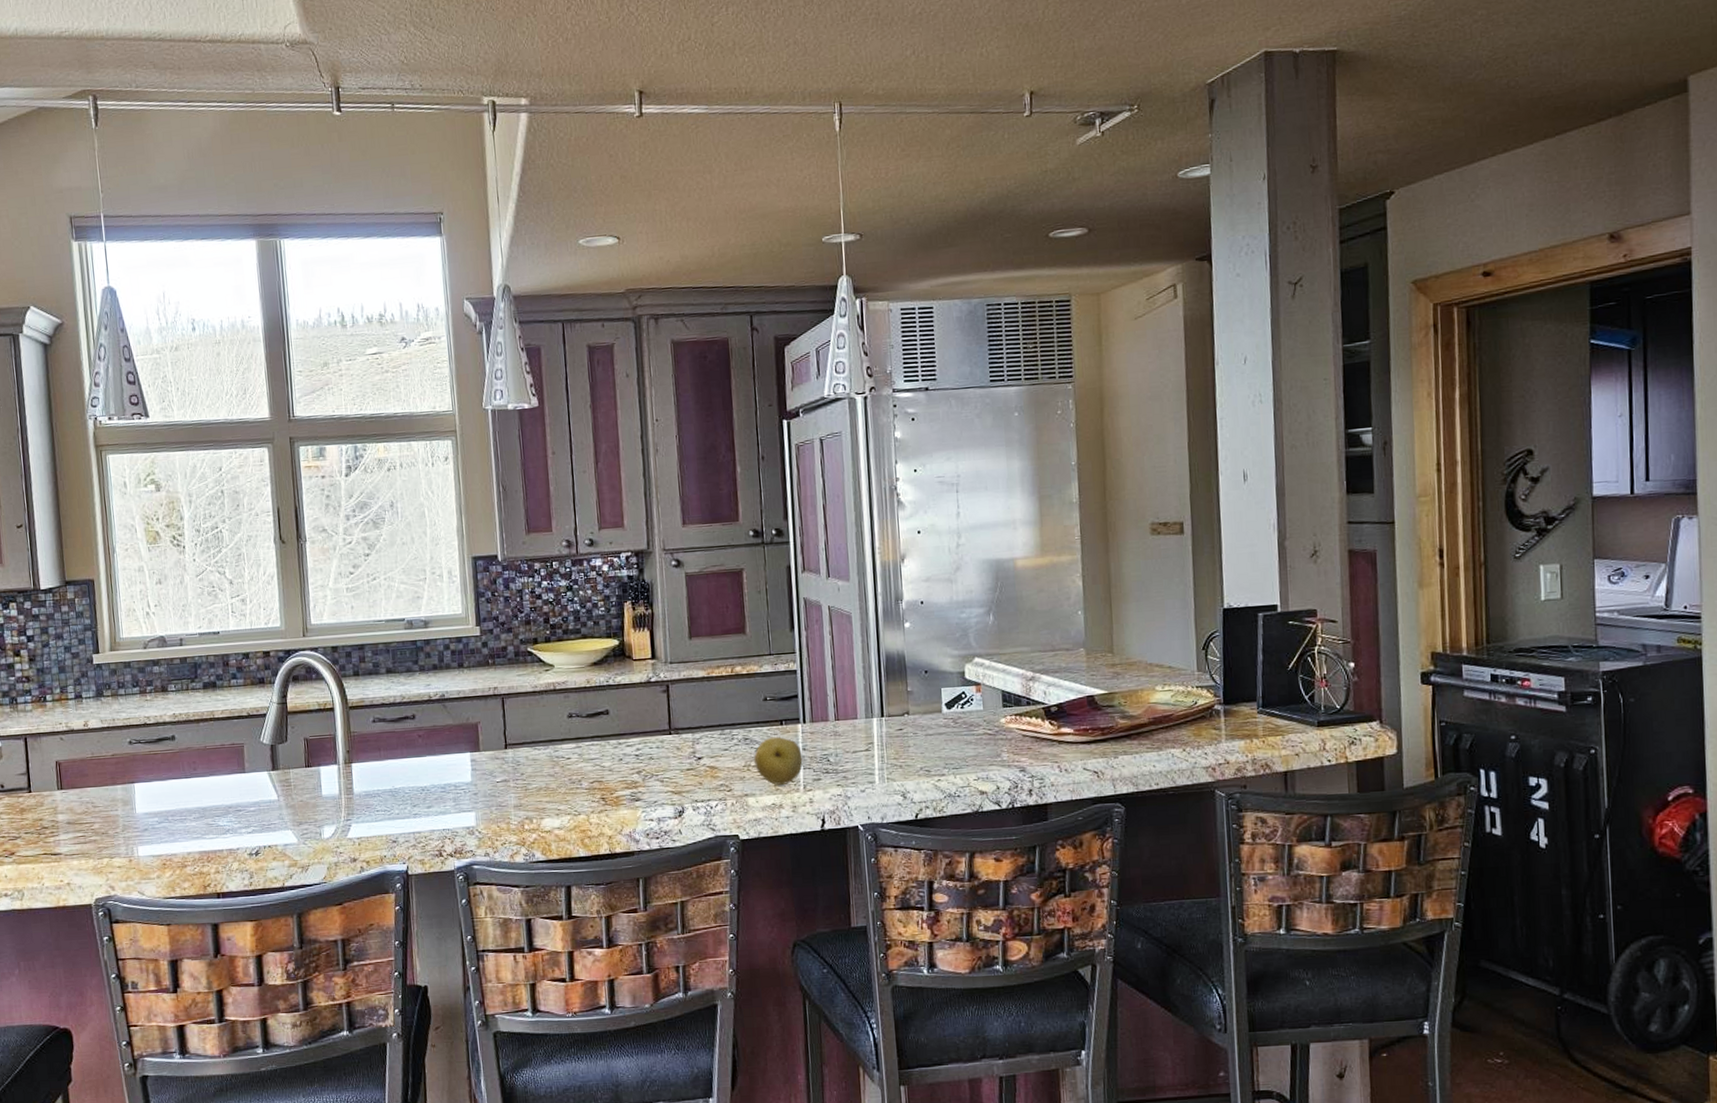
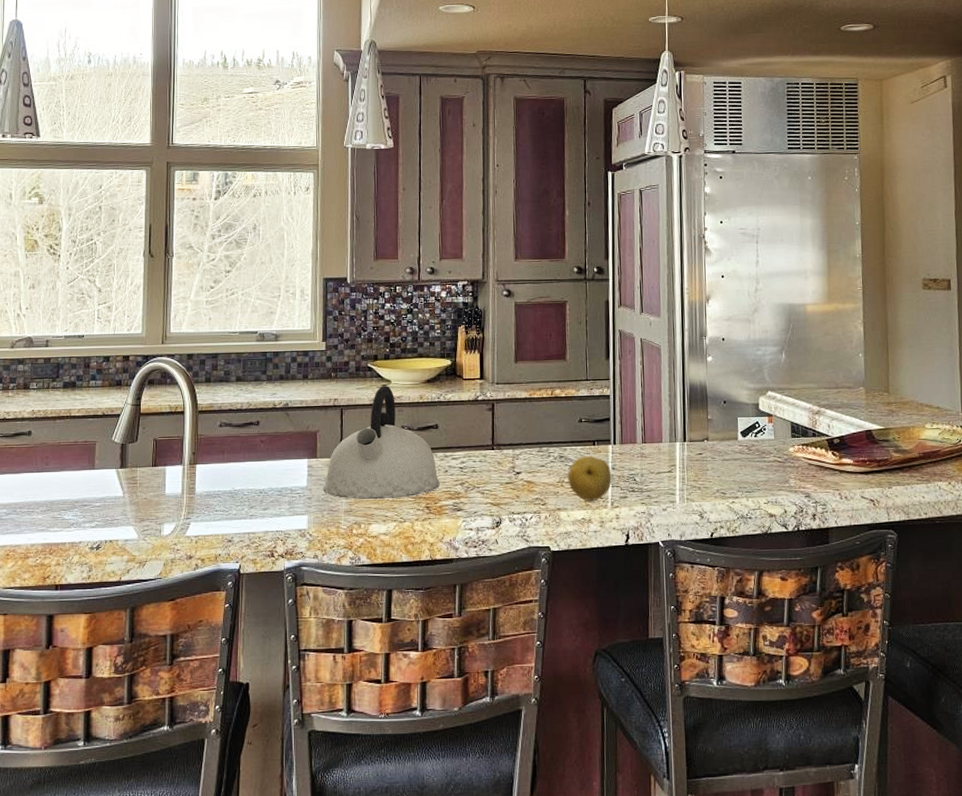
kettle: none [488,670,615,794] -> present [322,385,440,500]

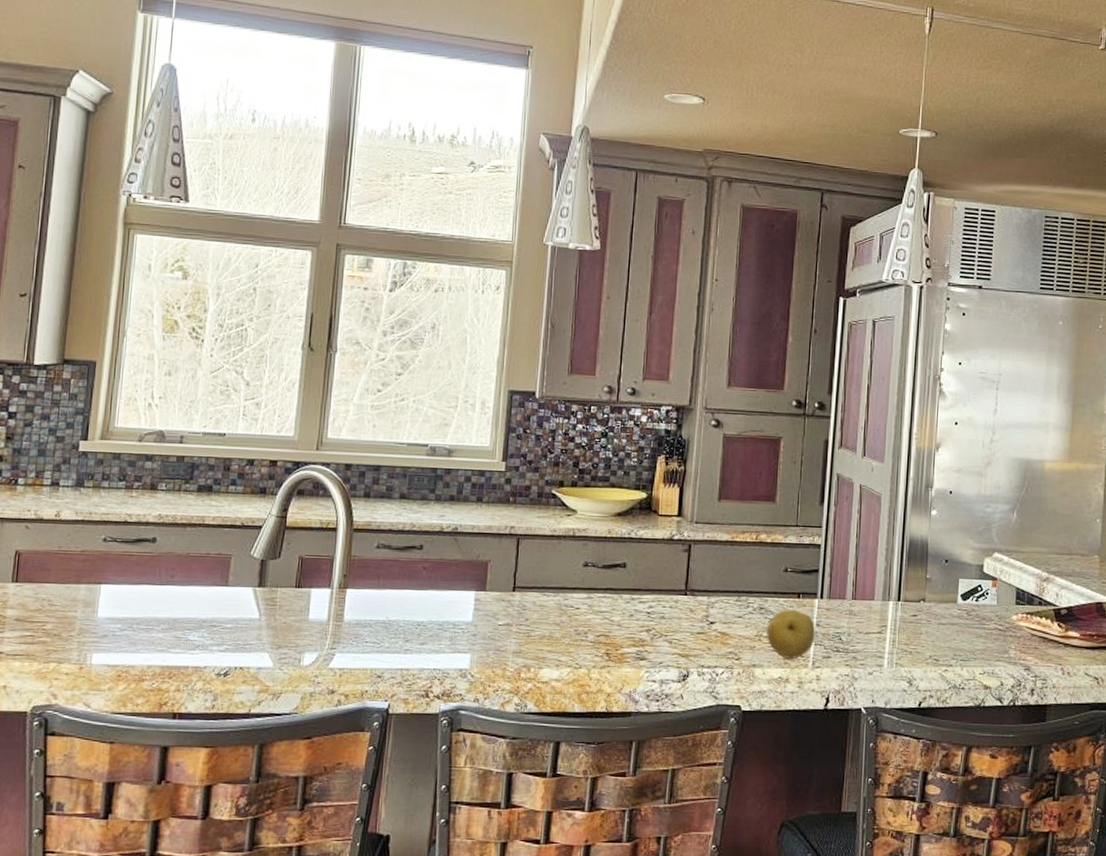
kettle: present [322,385,440,500] -> none [490,514,623,642]

